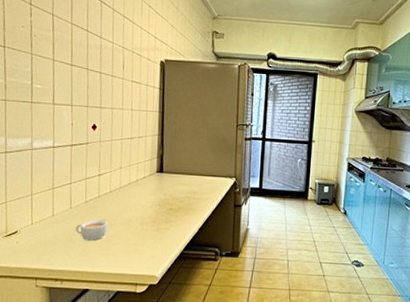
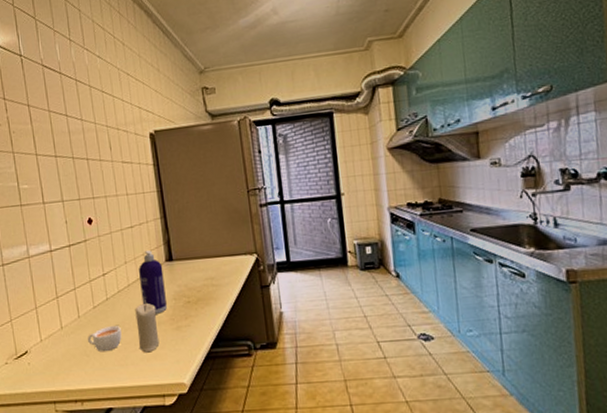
candle: none [122,205,142,247] -> present [135,303,160,353]
spray bottle: none [130,161,153,216] -> present [139,251,167,314]

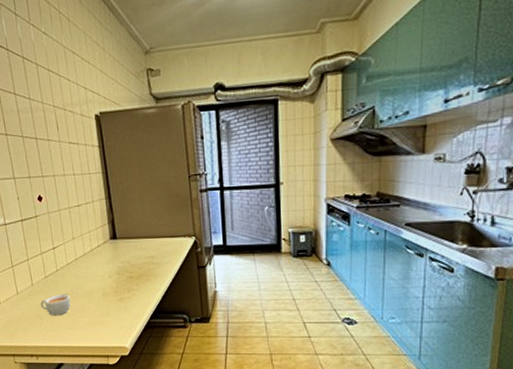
candle: present [135,303,160,353] -> none [82,276,104,319]
spray bottle: present [139,251,167,314] -> none [85,229,111,286]

